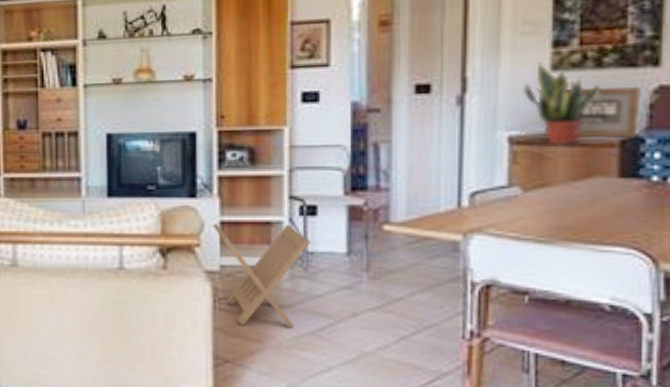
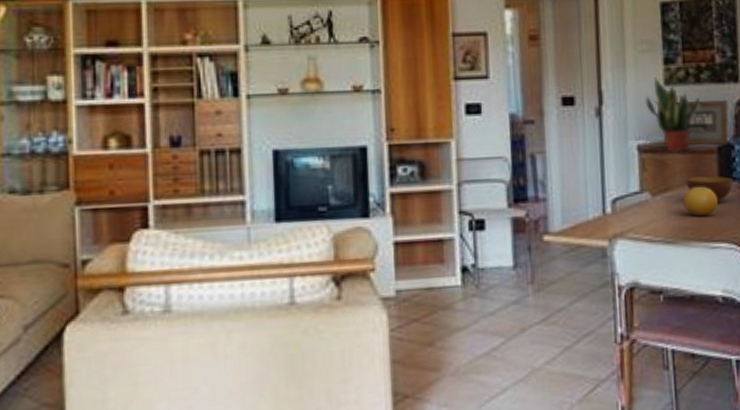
magazine rack: present [212,224,311,328] -> none [386,240,481,354]
fruit: none [564,183,614,215] -> present [682,186,718,216]
bowl: none [571,172,639,203] -> present [686,176,733,204]

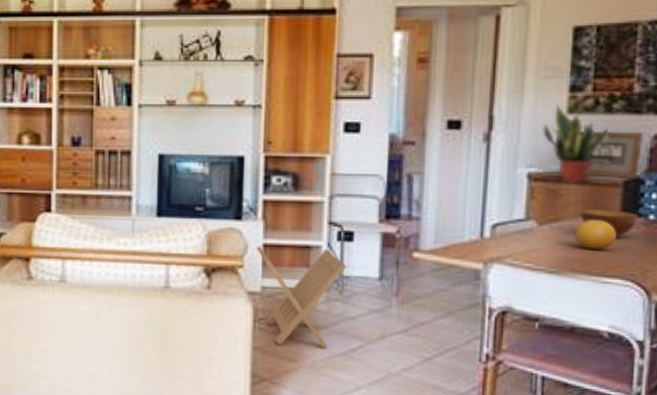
magazine rack: none [386,240,481,354] -> present [255,246,347,349]

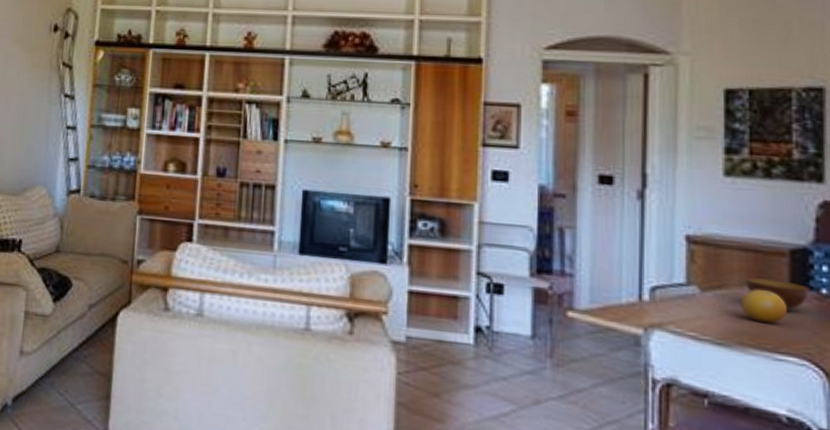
magazine rack: present [255,246,347,349] -> none [400,292,497,410]
potted plant: present [541,104,610,184] -> none [698,165,771,250]
picture frame: present [559,130,644,180] -> none [719,194,808,249]

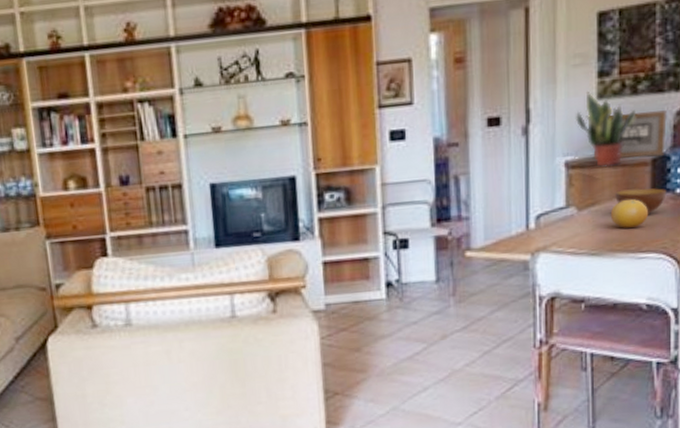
potted plant: none [698,165,771,250] -> present [575,91,636,168]
picture frame: none [719,194,808,249] -> present [593,110,667,160]

